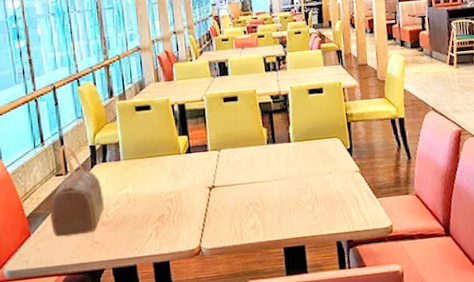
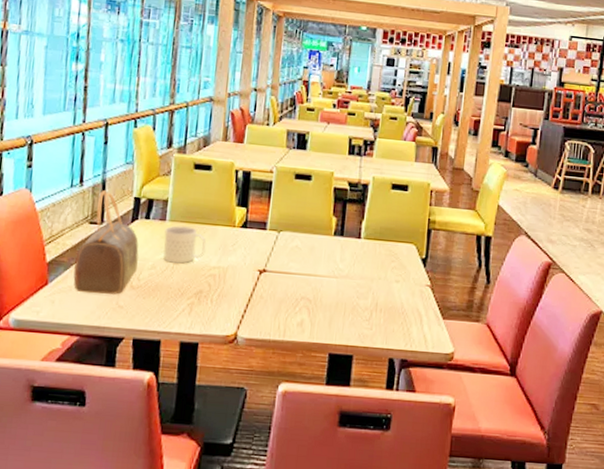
mug: none [121,161,160,197] -> present [163,226,207,264]

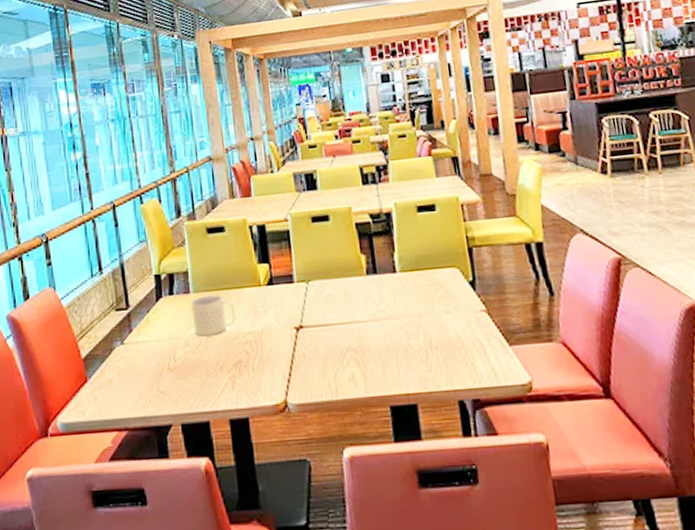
handbag: present [73,190,139,295] -> none [109,274,171,385]

